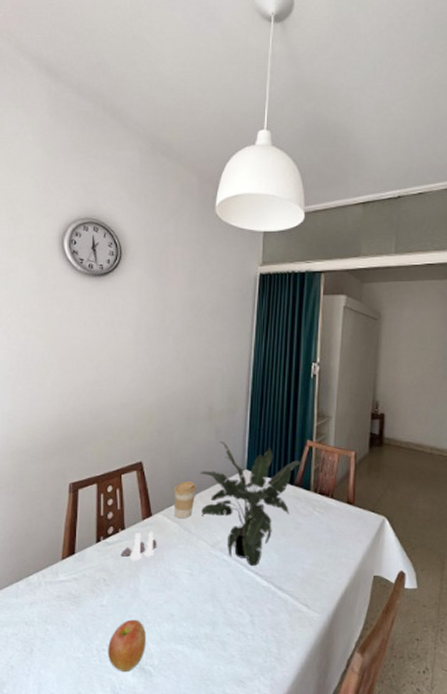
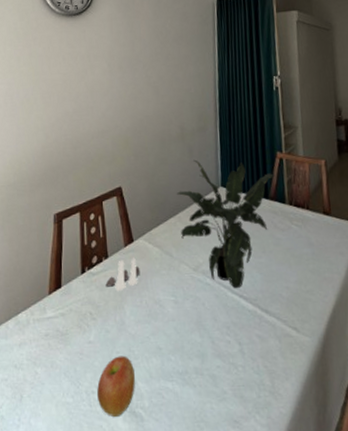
coffee cup: present [174,482,196,519] -> none [153,203,175,243]

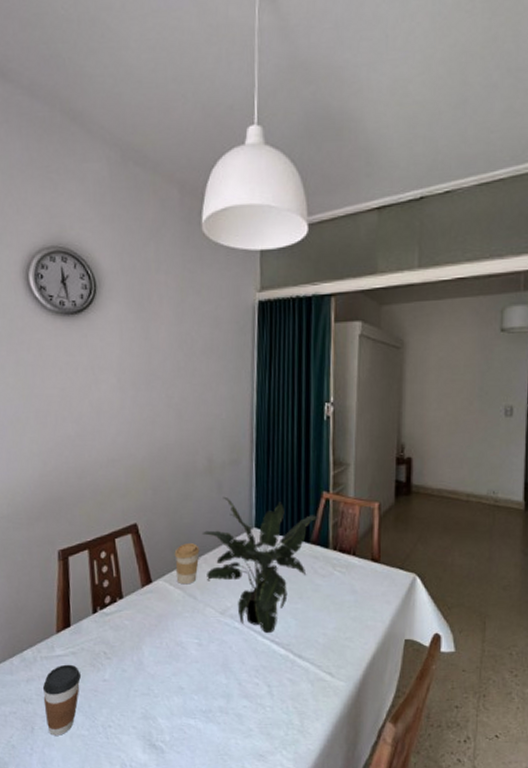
coffee cup: none [33,326,69,404] -> present [42,664,82,736]
apple: present [97,356,135,417] -> none [114,694,155,748]
salt and pepper shaker set: present [105,258,140,292] -> none [120,599,160,633]
coffee cup: none [153,203,175,243] -> present [174,543,200,585]

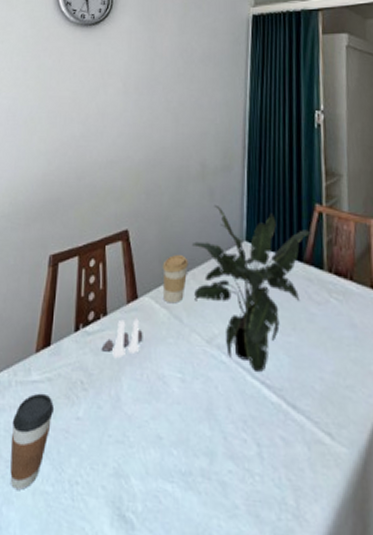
salt and pepper shaker set: none [120,599,160,633] -> present [101,318,143,359]

